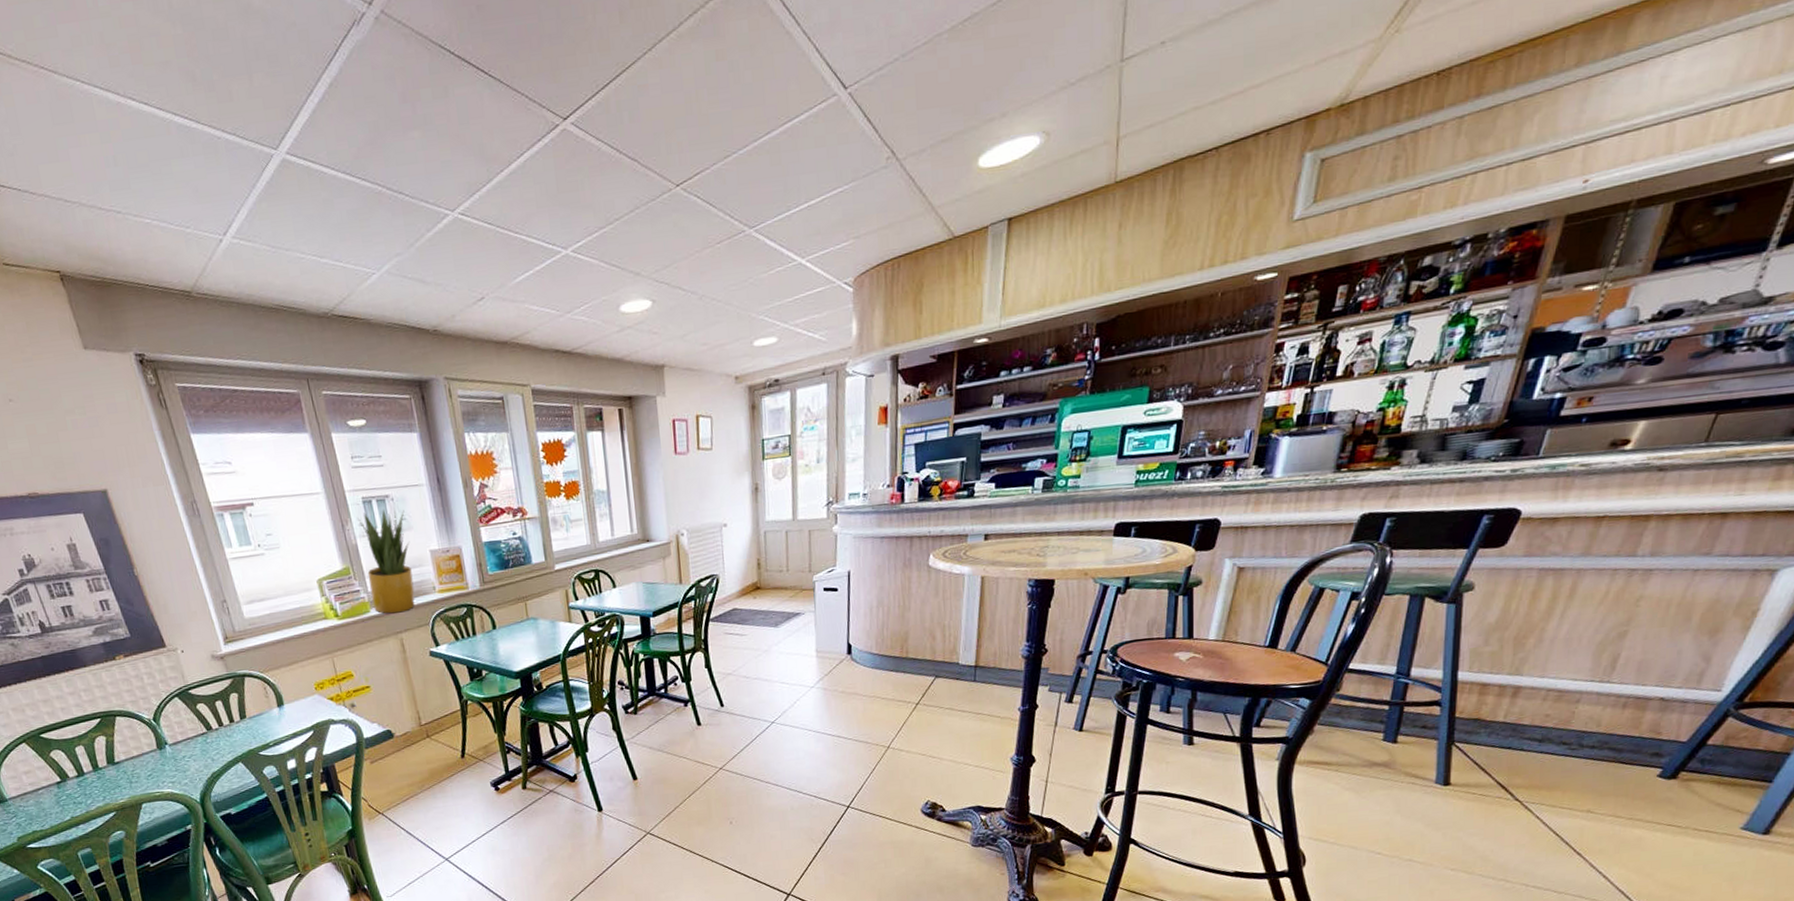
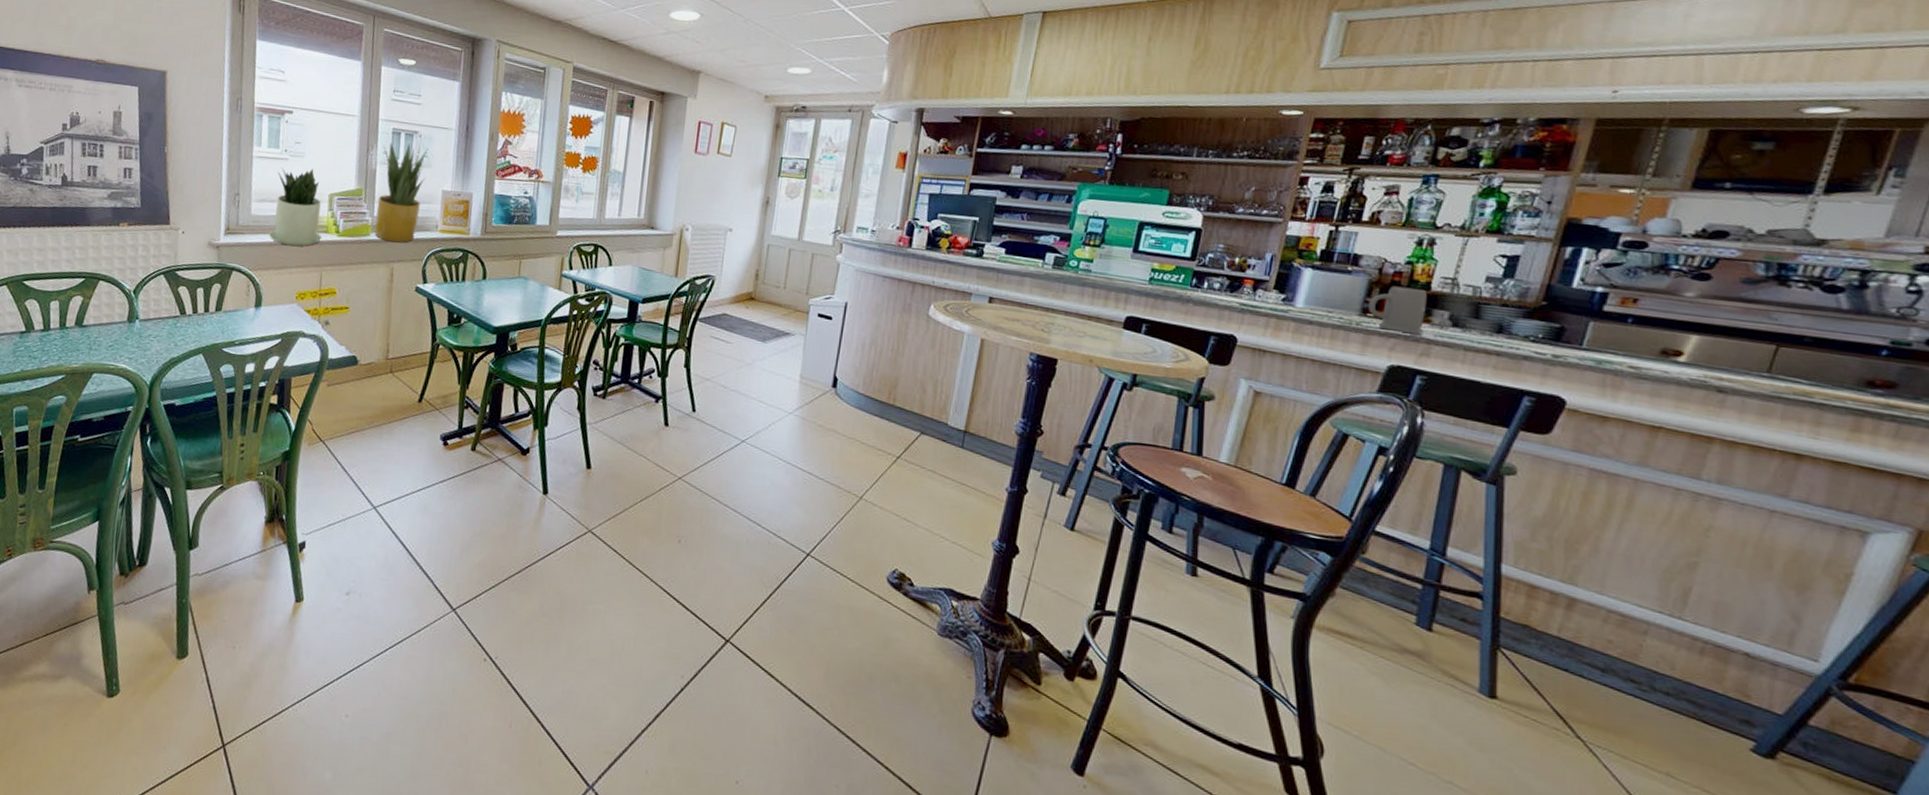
planter: none [258,557,323,640] -> present [269,167,322,246]
beer mug: none [1342,433,1397,482] -> present [1368,286,1427,335]

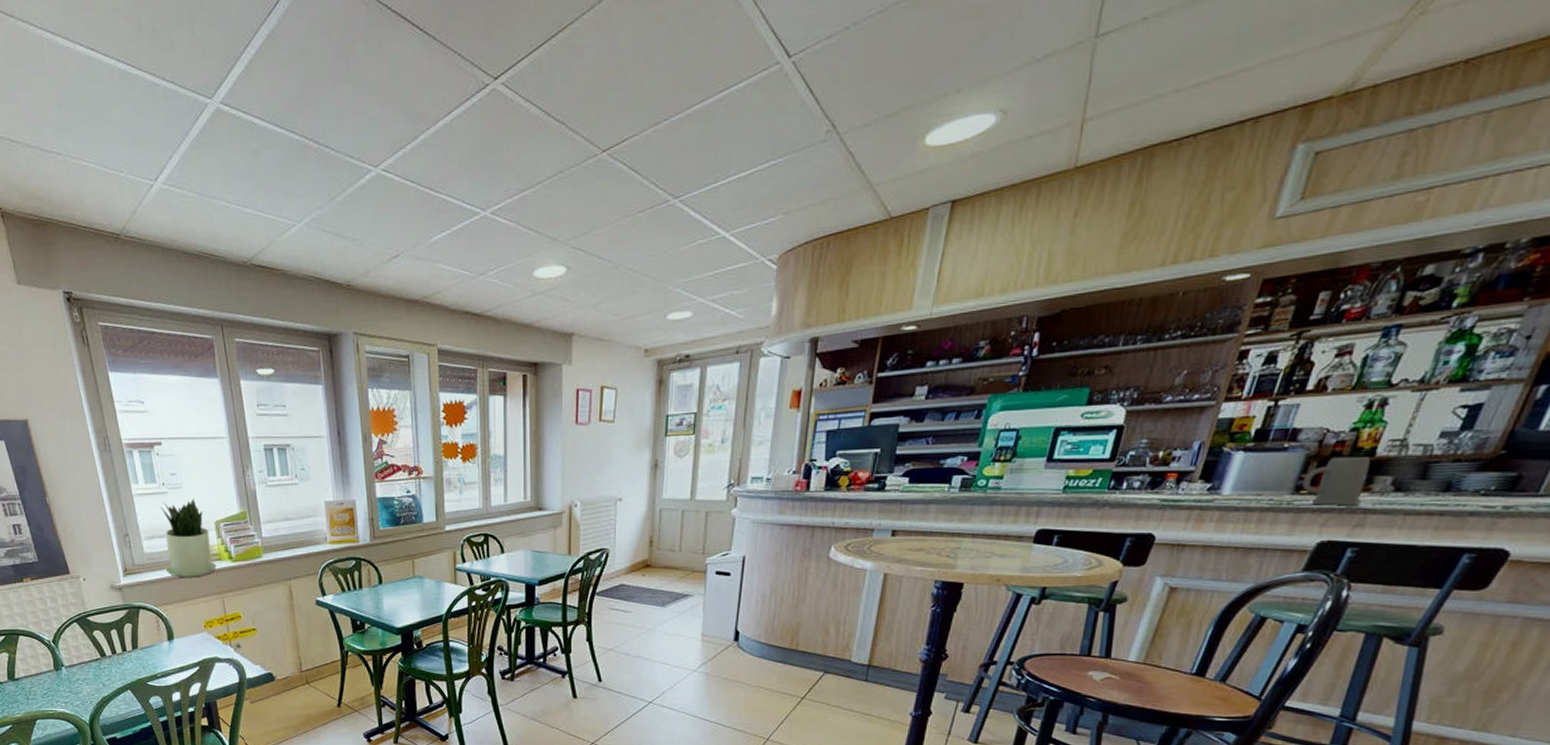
planter: present [374,142,429,243] -> none [258,457,307,560]

